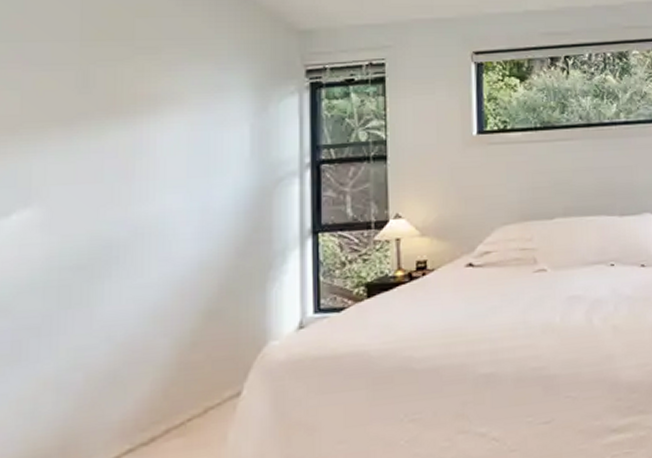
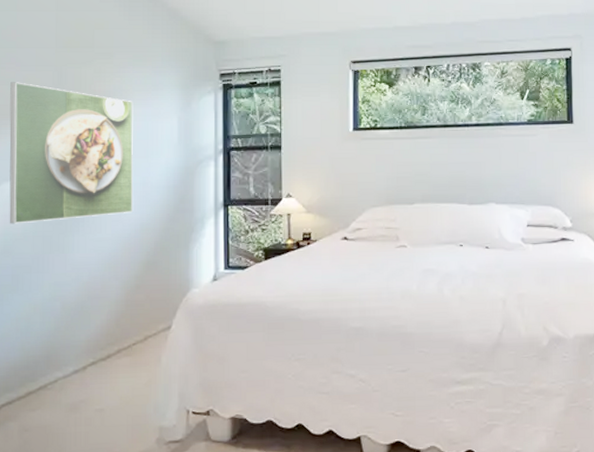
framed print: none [8,86,189,273] -> present [9,82,133,224]

